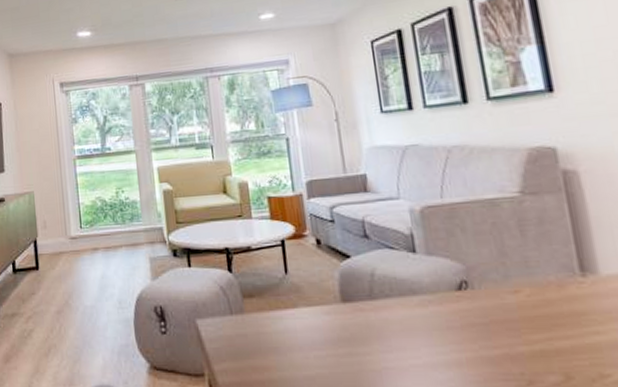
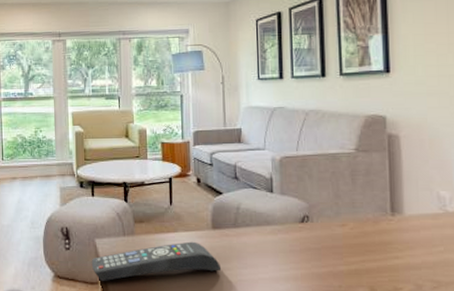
remote control: none [193,319,359,372] -> present [91,241,222,281]

